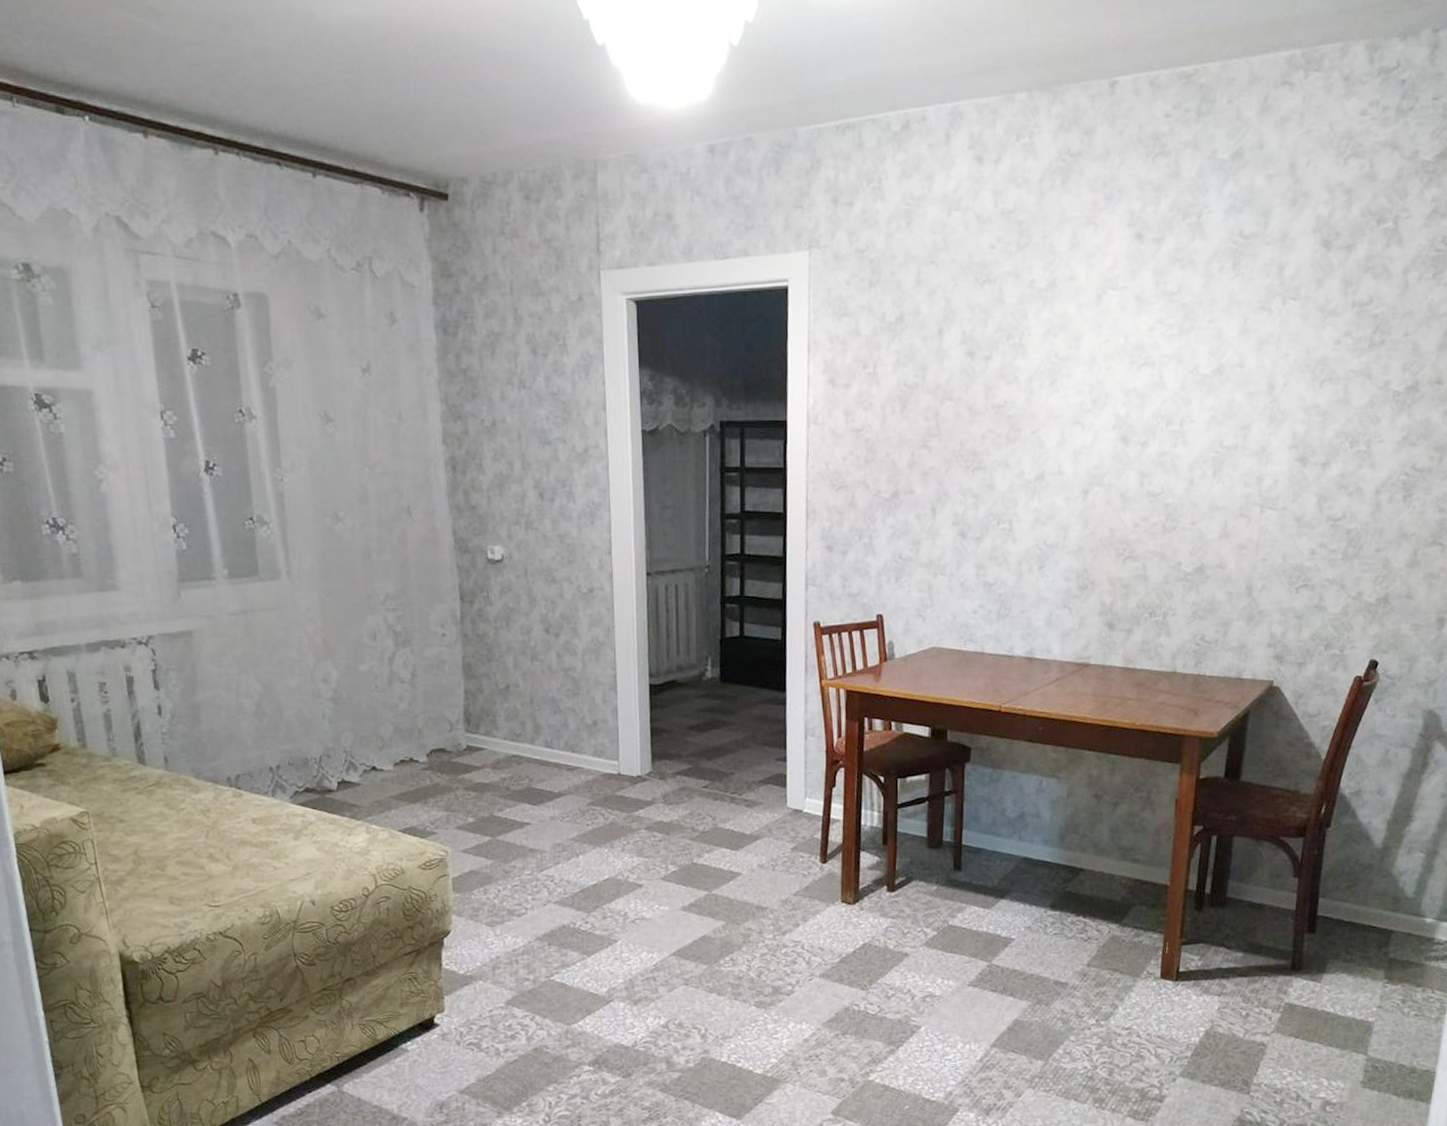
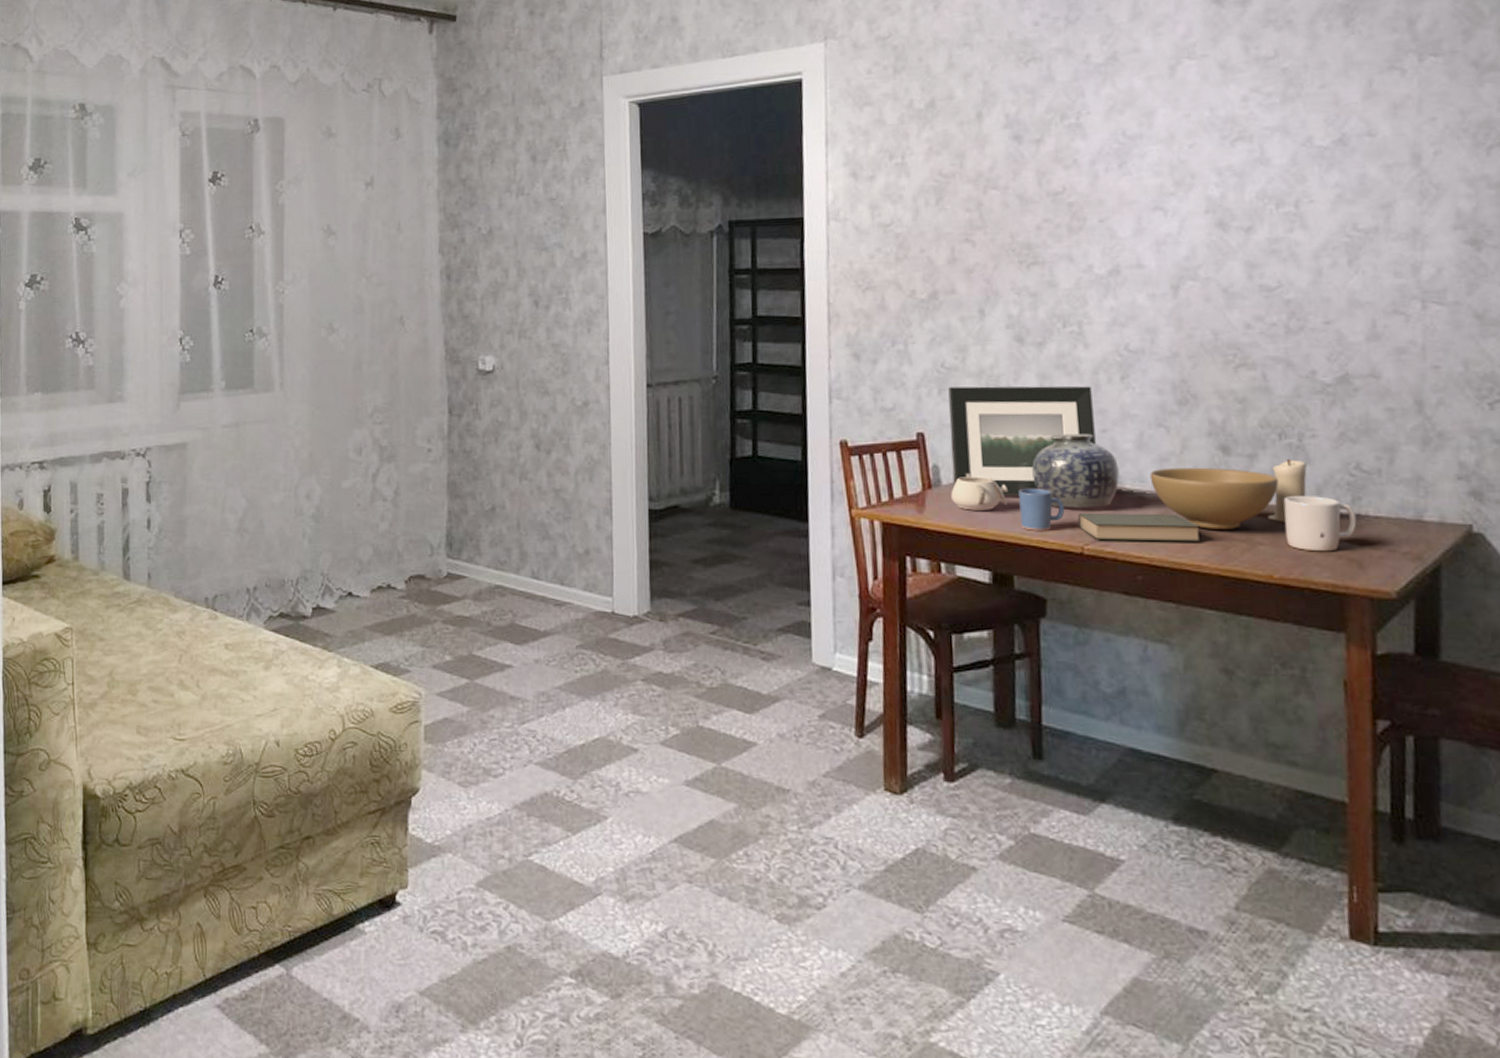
teapot: none [902,647,948,679] -> present [951,472,1009,510]
picture frame: none [903,574,1016,667] -> present [948,386,1096,497]
mug: none [955,659,989,694] -> present [1018,487,1065,531]
vase: none [966,614,1032,675] -> present [1032,433,1120,508]
book: none [999,678,1087,700] -> present [1078,513,1200,542]
bowl: none [1054,640,1146,689] -> present [1149,467,1279,529]
candle: none [1136,633,1167,682] -> present [1268,459,1307,523]
mug: none [1147,661,1197,704] -> present [1283,496,1357,552]

